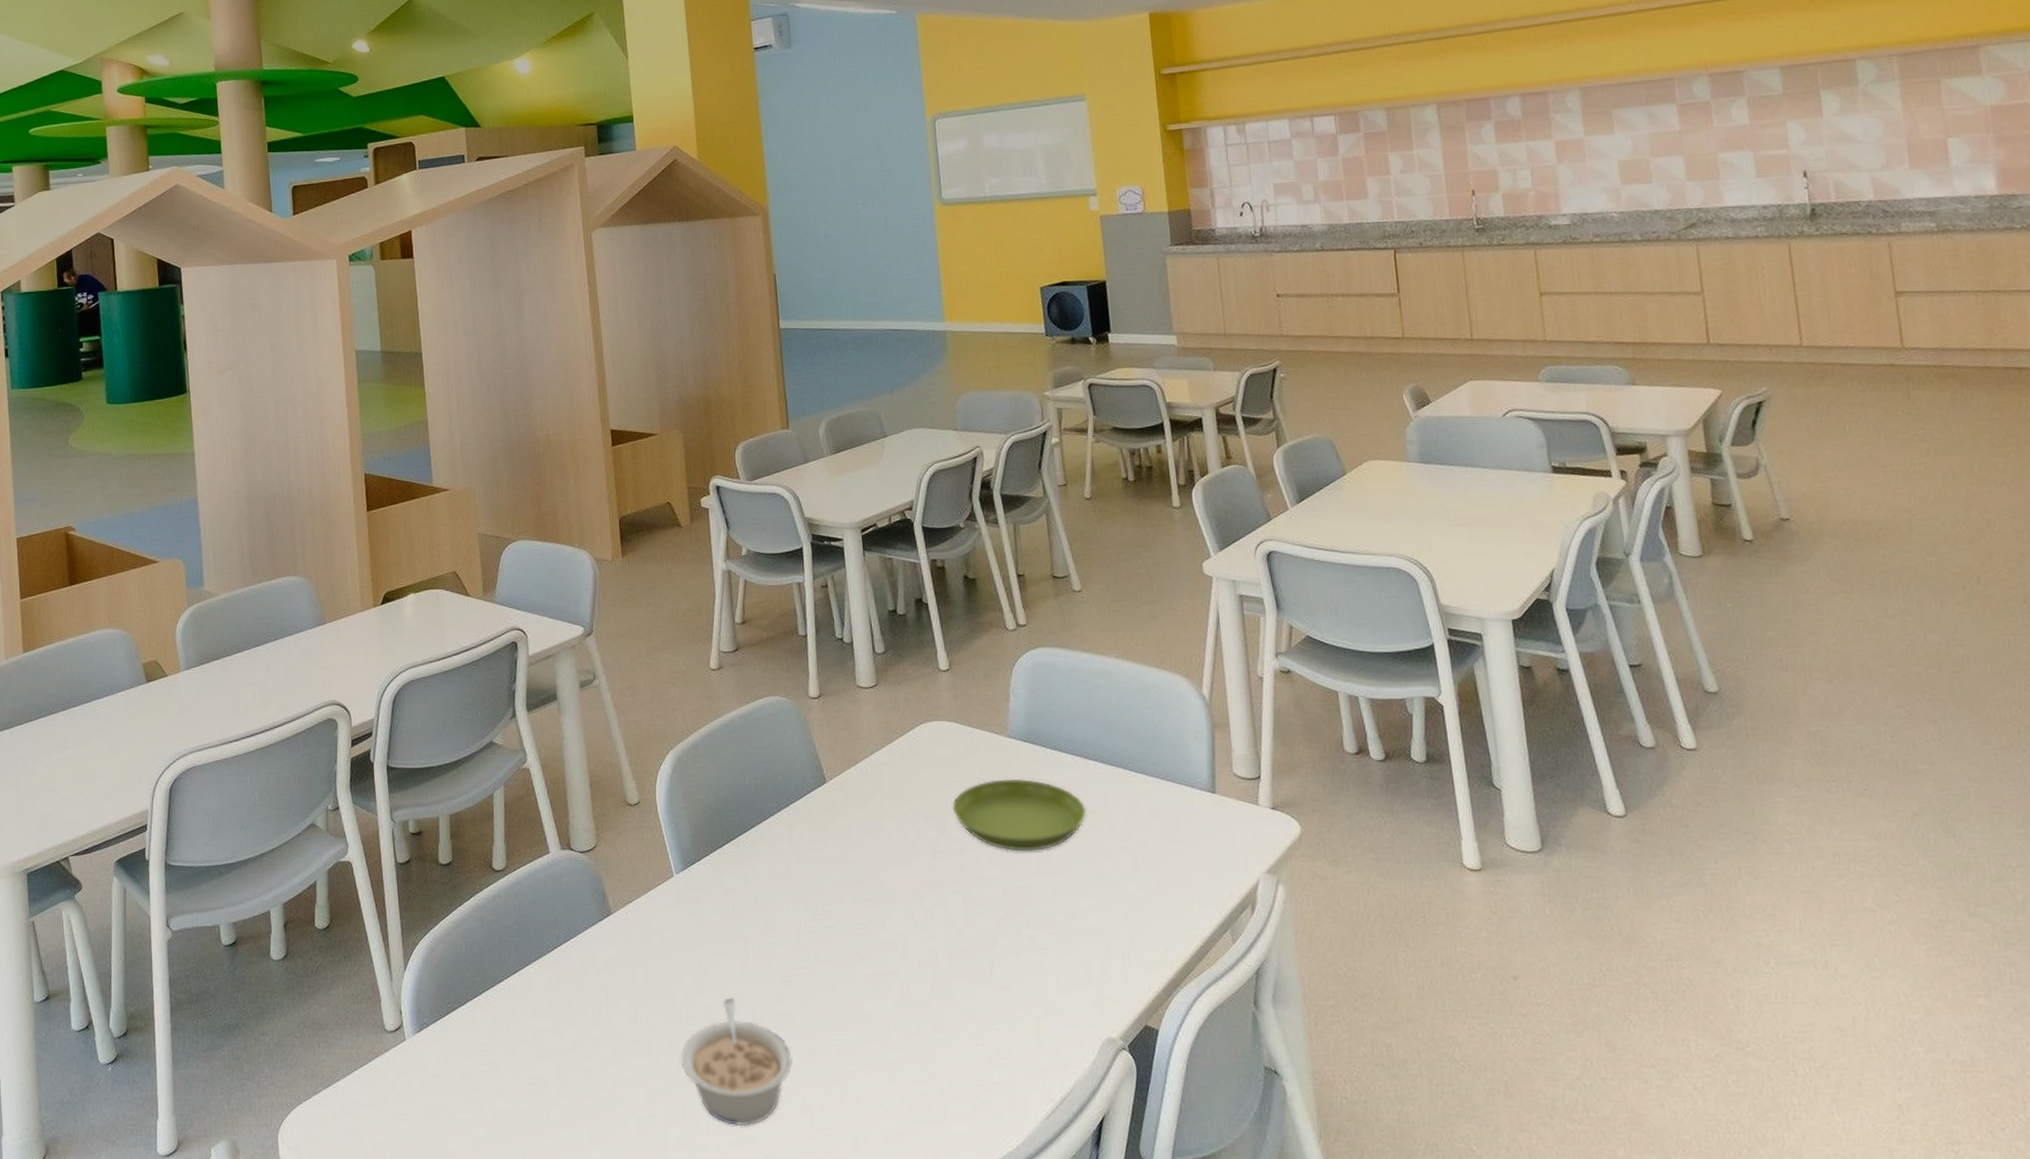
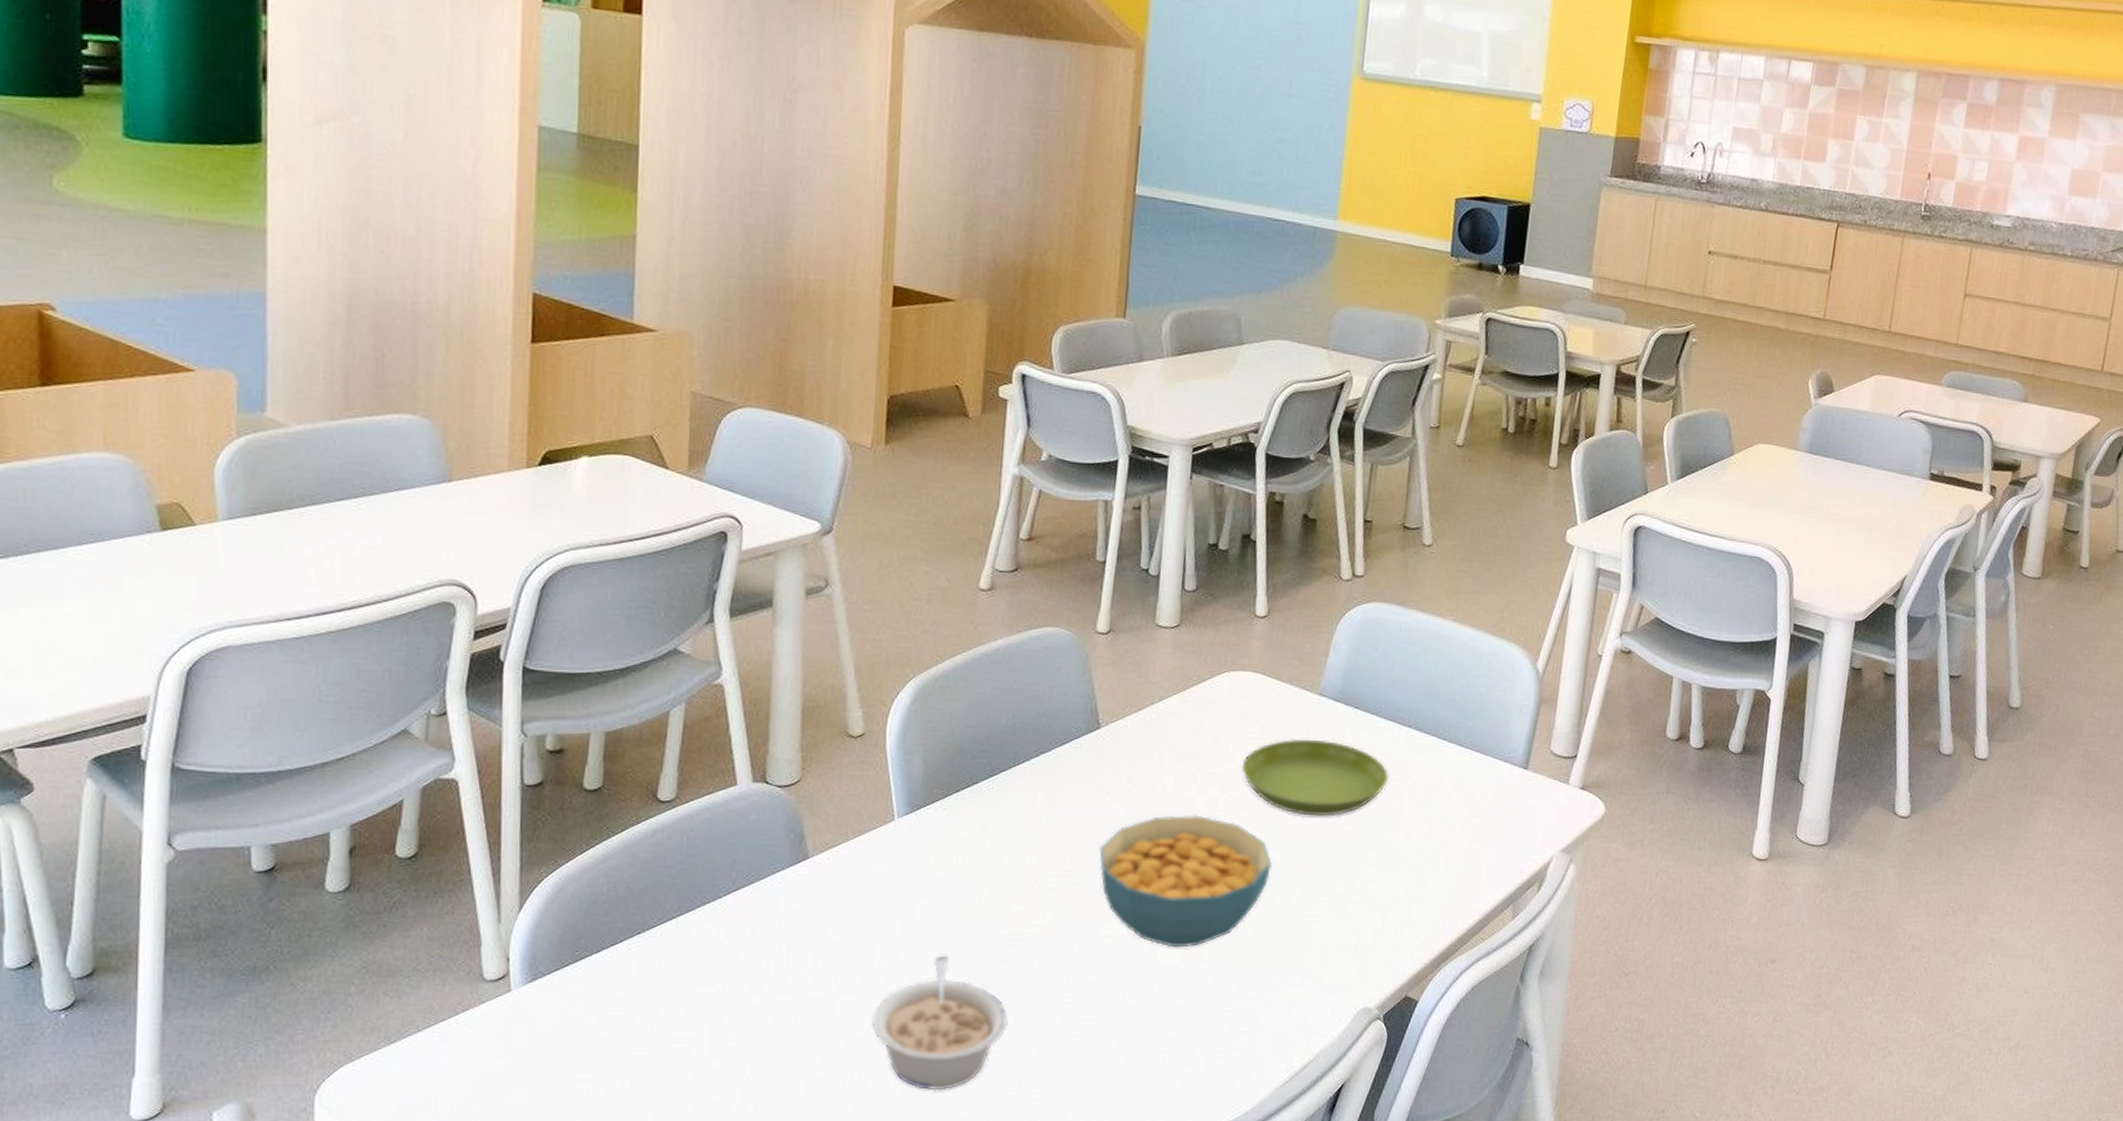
cereal bowl: none [844,856,997,984] -> present [1099,815,1272,948]

